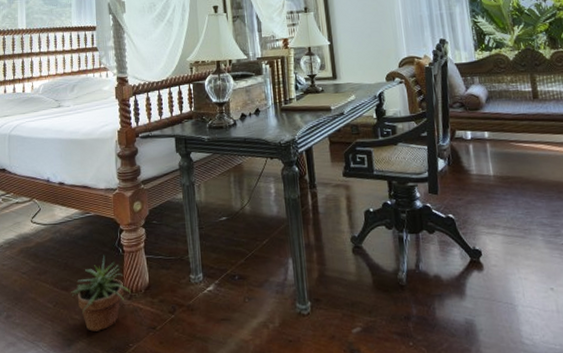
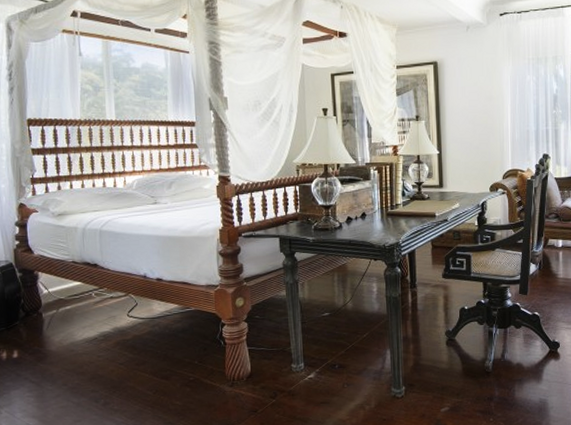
potted plant: present [71,254,131,332] -> none [171,346,232,415]

